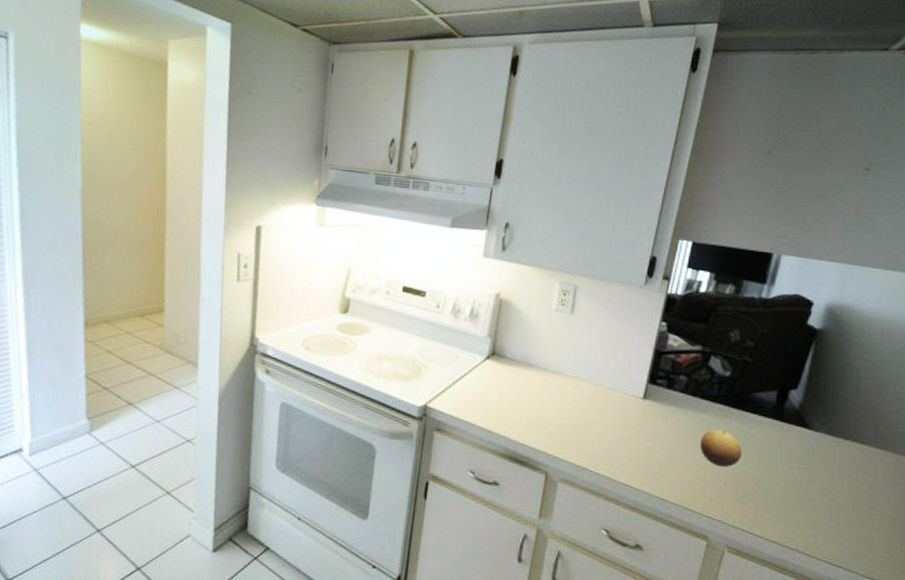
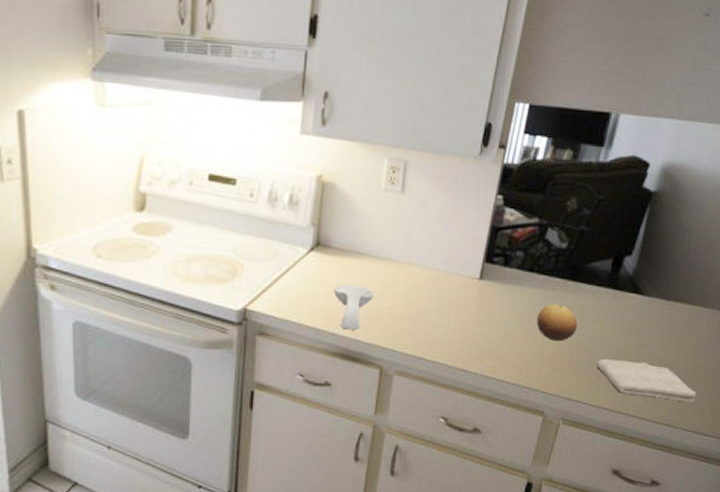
spoon rest: none [505,392,543,436] -> present [334,284,374,331]
washcloth: none [762,489,873,548] -> present [595,358,696,403]

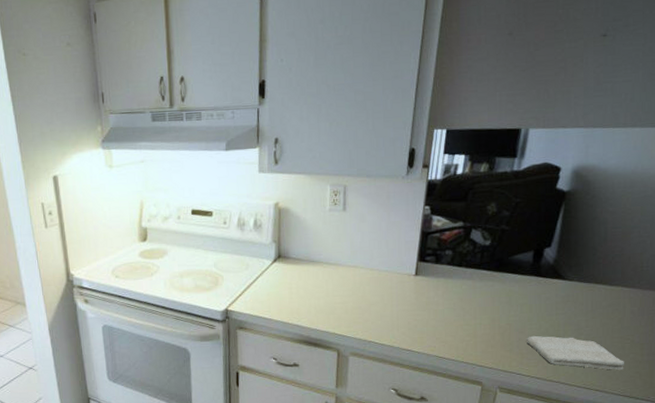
spoon rest: present [334,284,374,331] -> none [295,286,328,322]
fruit: present [536,304,577,342] -> none [468,292,506,323]

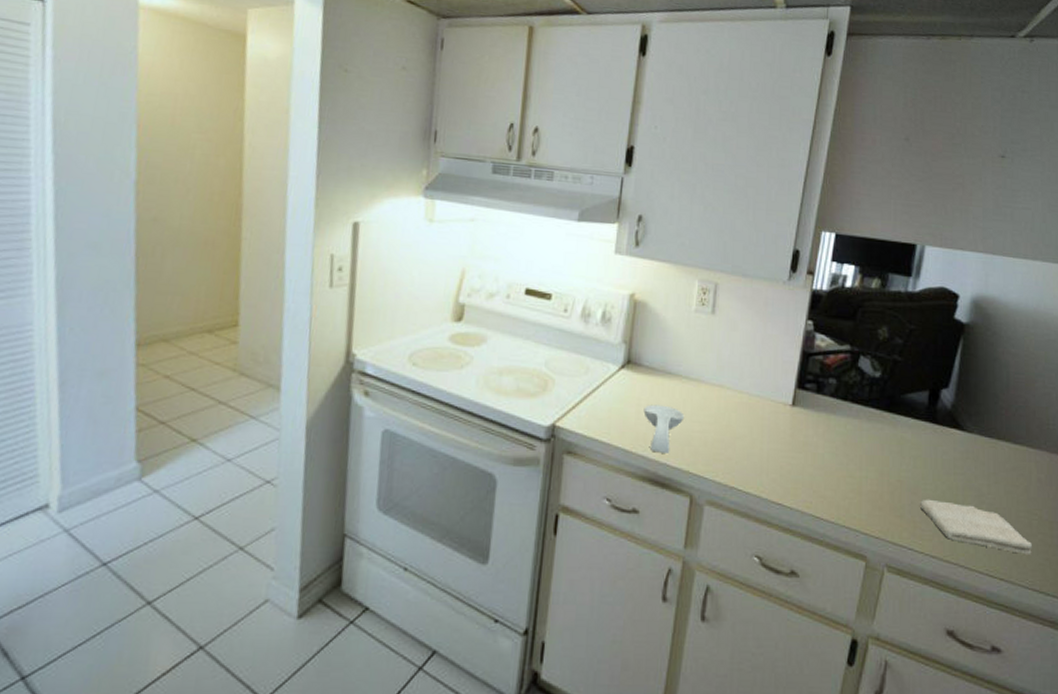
spoon rest: none [295,286,328,322] -> present [643,404,685,455]

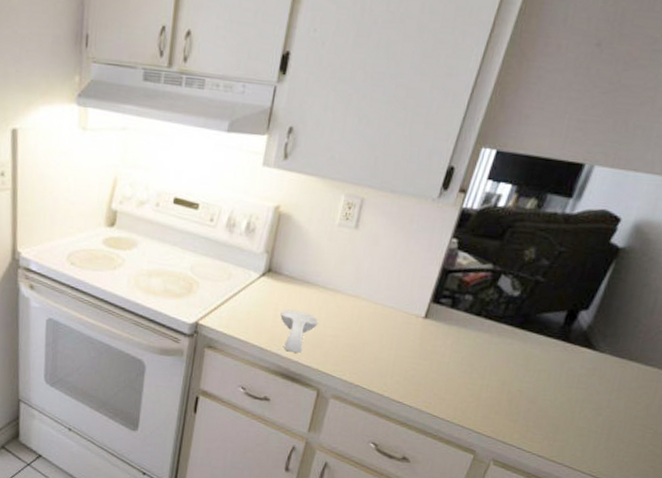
washcloth: present [919,499,1032,556] -> none [535,408,641,463]

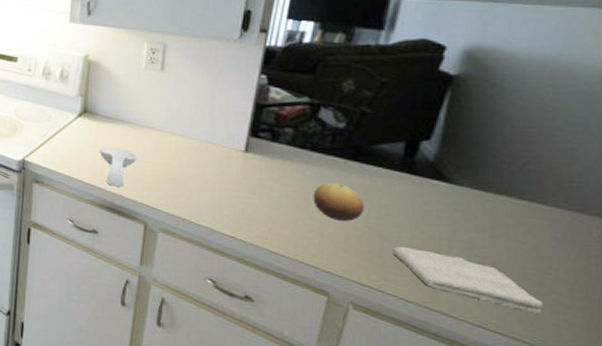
fruit: none [478,349,521,387] -> present [313,182,364,222]
washcloth: none [535,408,641,463] -> present [391,246,542,314]

